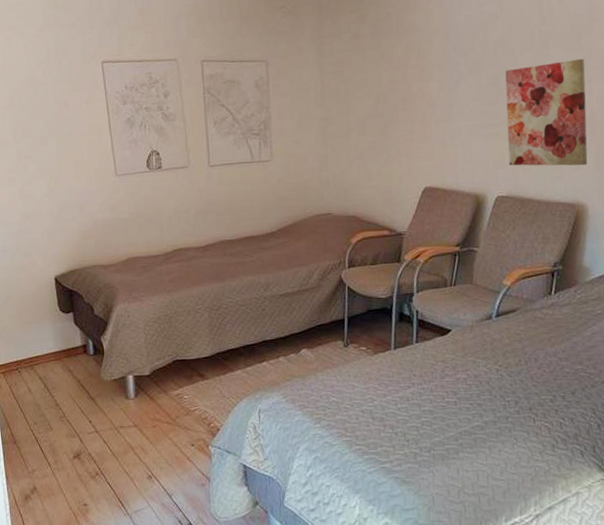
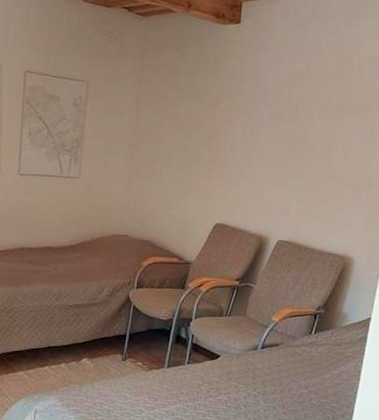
wall art: present [505,58,588,166] -> none [293,126,372,224]

